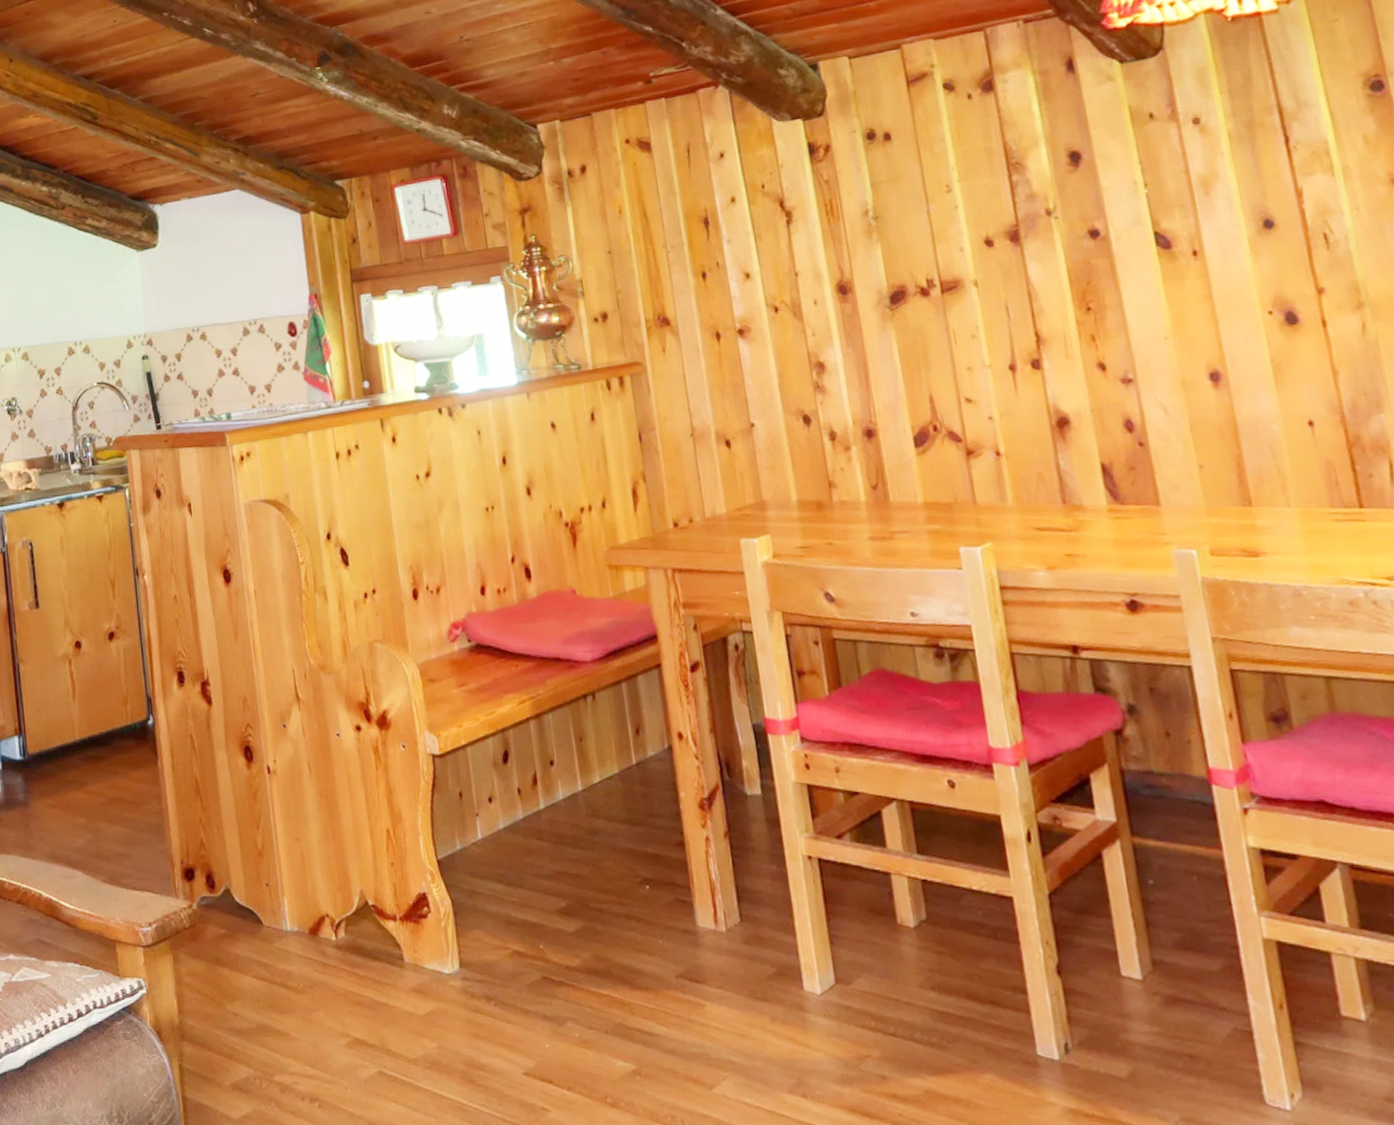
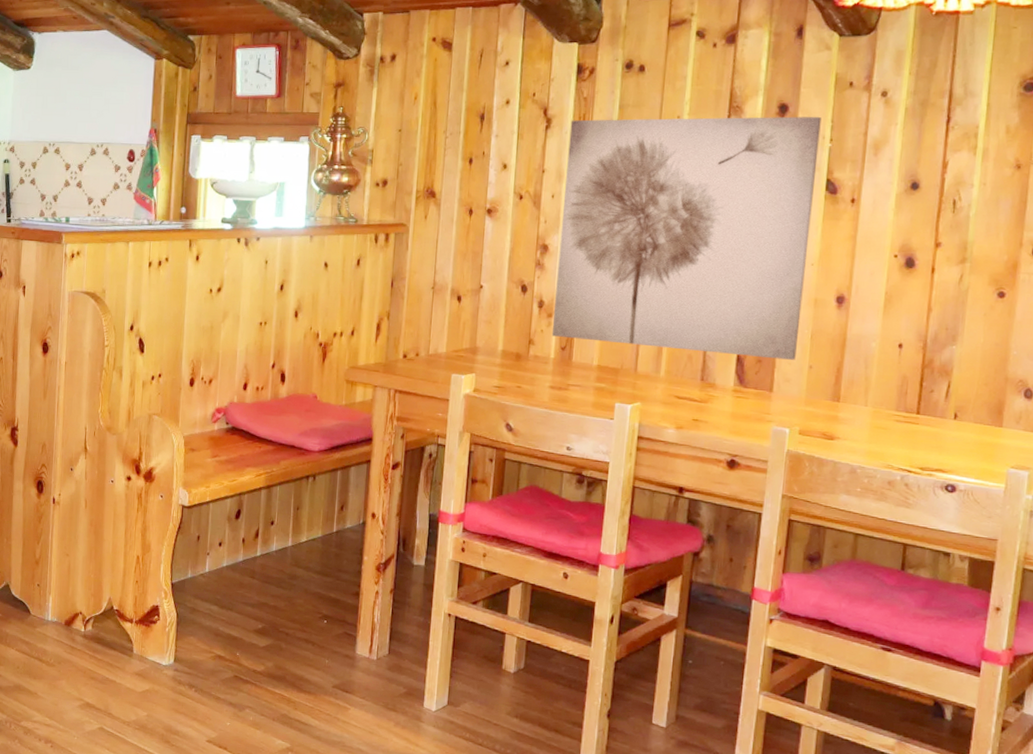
wall art: none [815,159,1179,474] -> present [551,116,821,360]

